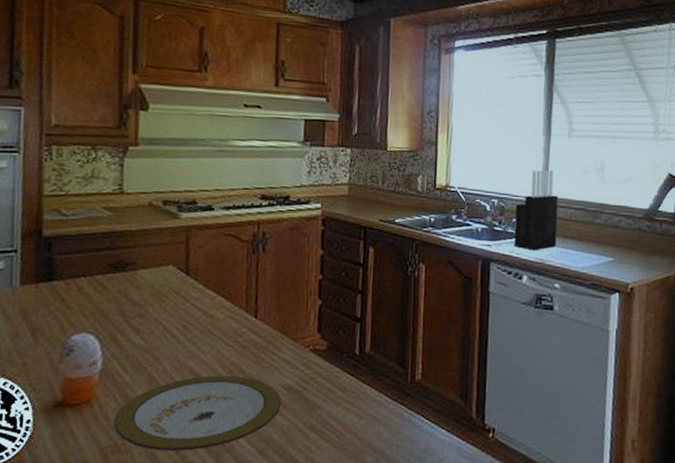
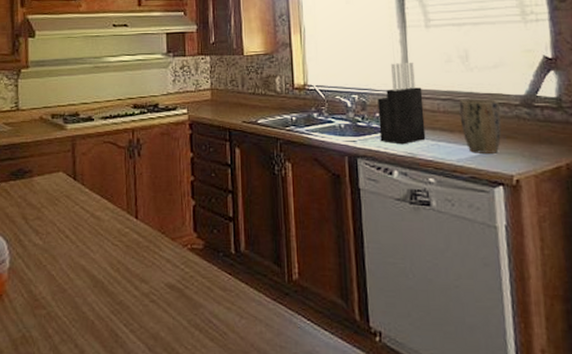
plate: present [114,375,282,451] -> none [22,273,166,345]
plant pot: none [589,209,625,263] -> present [459,99,502,153]

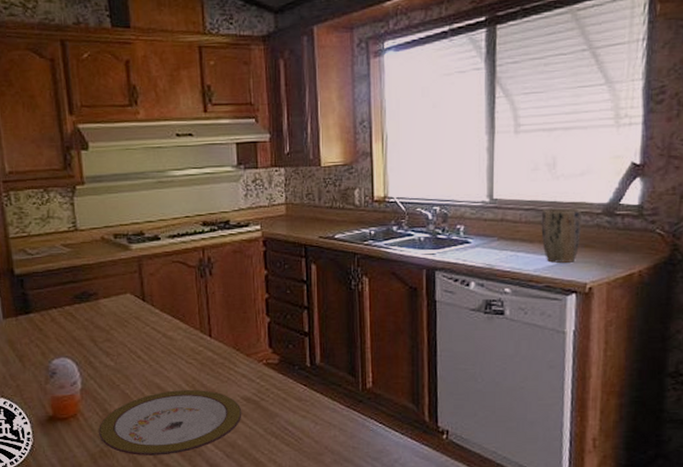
plate: none [22,273,166,345] -> present [99,390,242,455]
knife block: present [377,62,426,145] -> none [459,170,506,256]

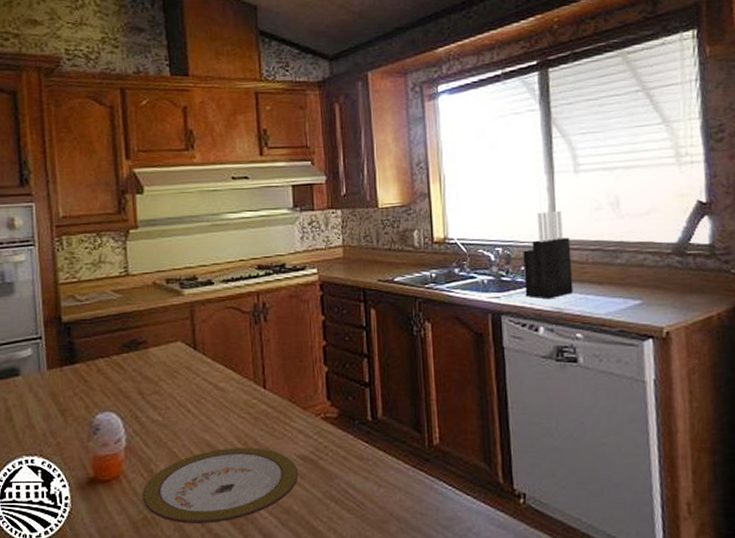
knife block: none [459,170,506,256] -> present [523,210,574,300]
plant pot: present [541,208,581,263] -> none [608,248,652,306]

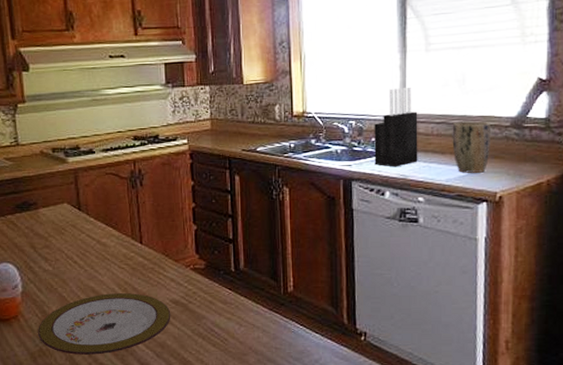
plant pot: none [608,248,652,306] -> present [452,121,490,173]

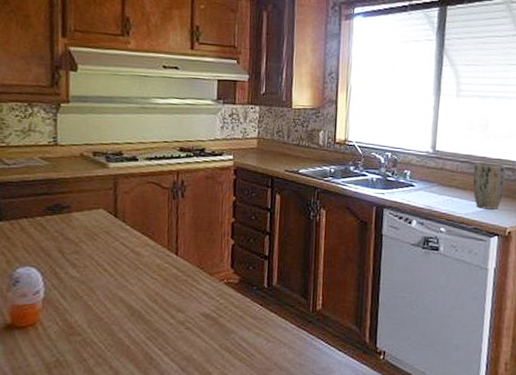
plate: present [38,293,171,355] -> none [56,304,200,367]
knife block: present [374,86,418,167] -> none [405,126,446,199]

